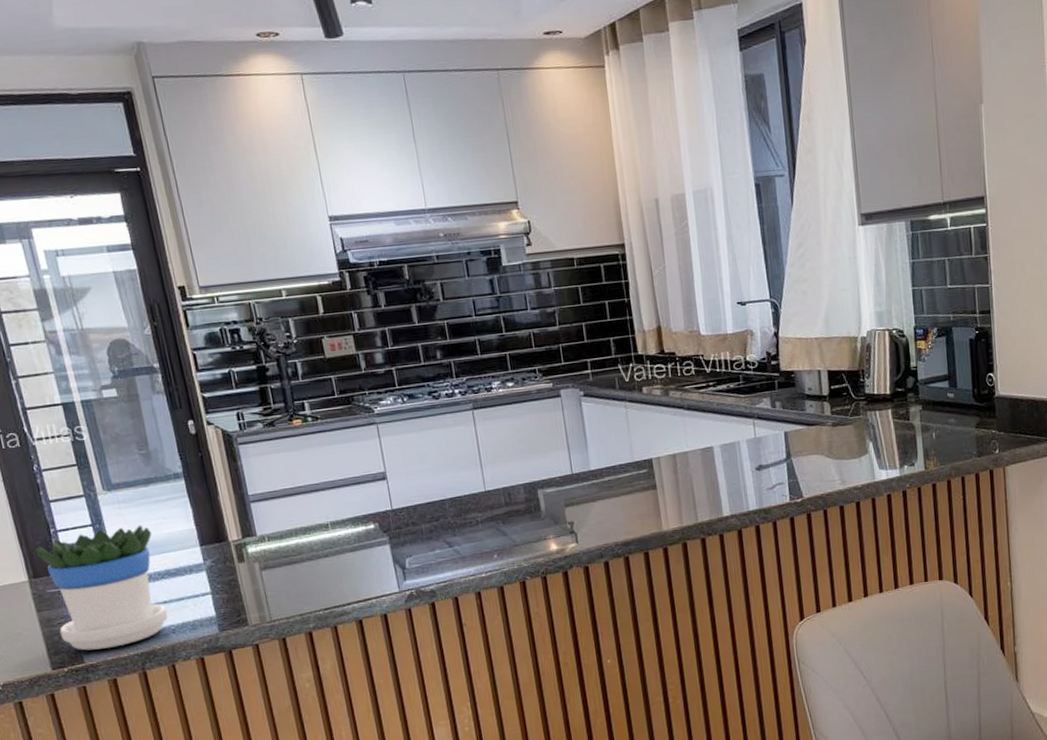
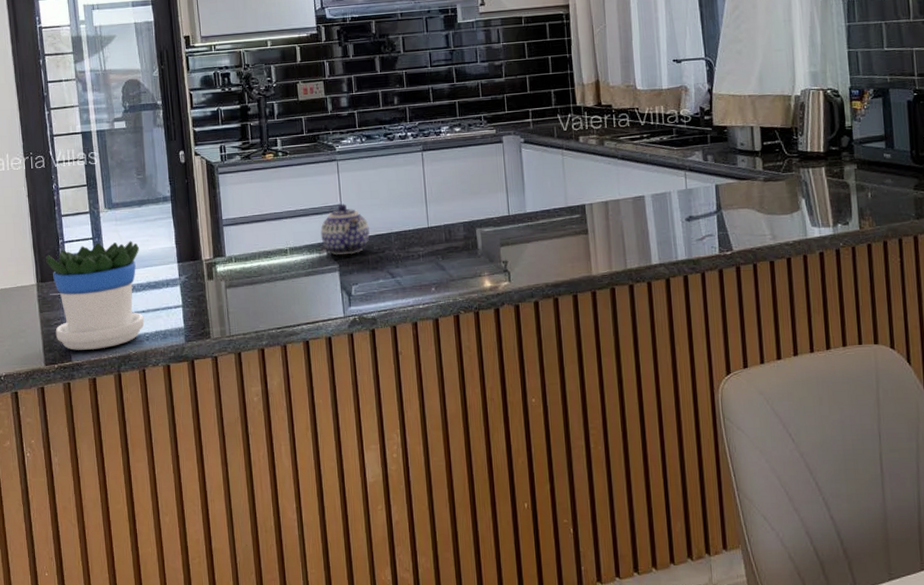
teapot: none [364,471,421,526] -> present [320,204,370,255]

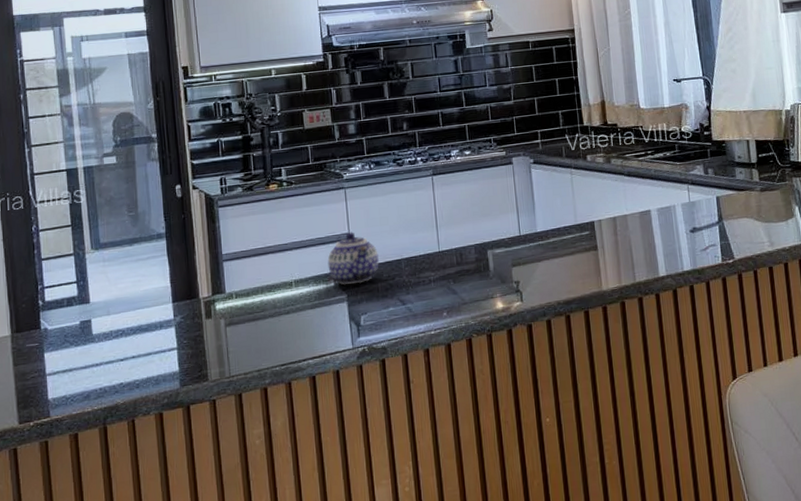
flowerpot: present [46,240,145,350] -> none [22,282,135,405]

